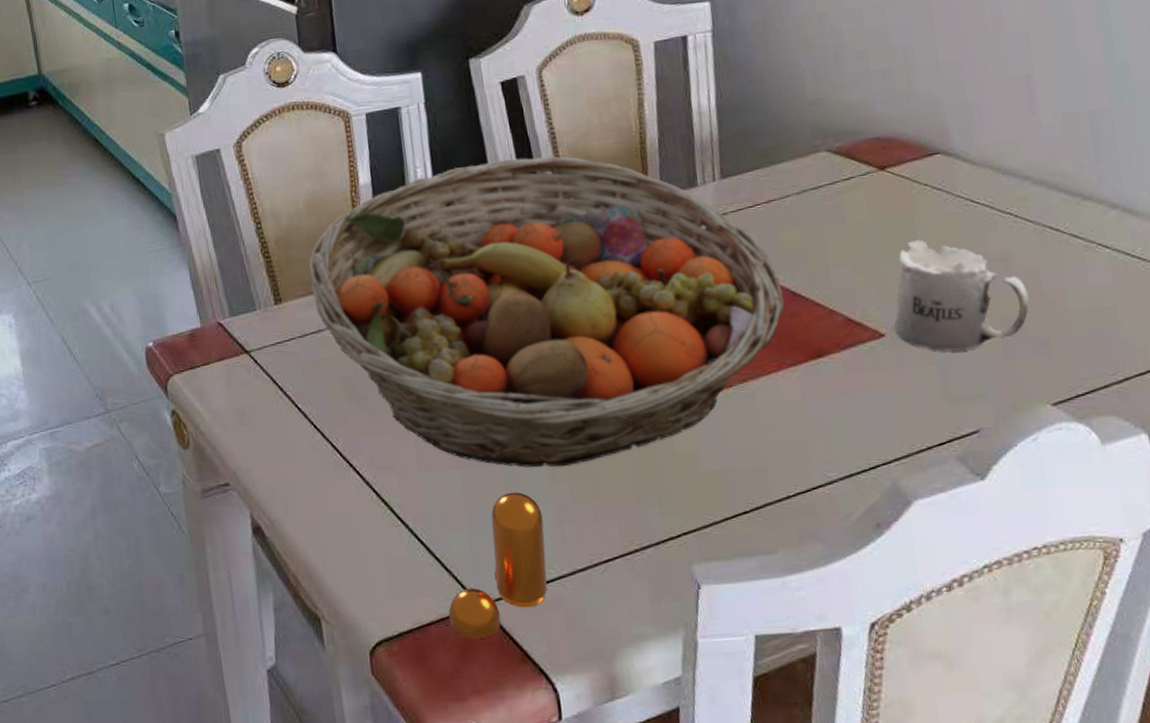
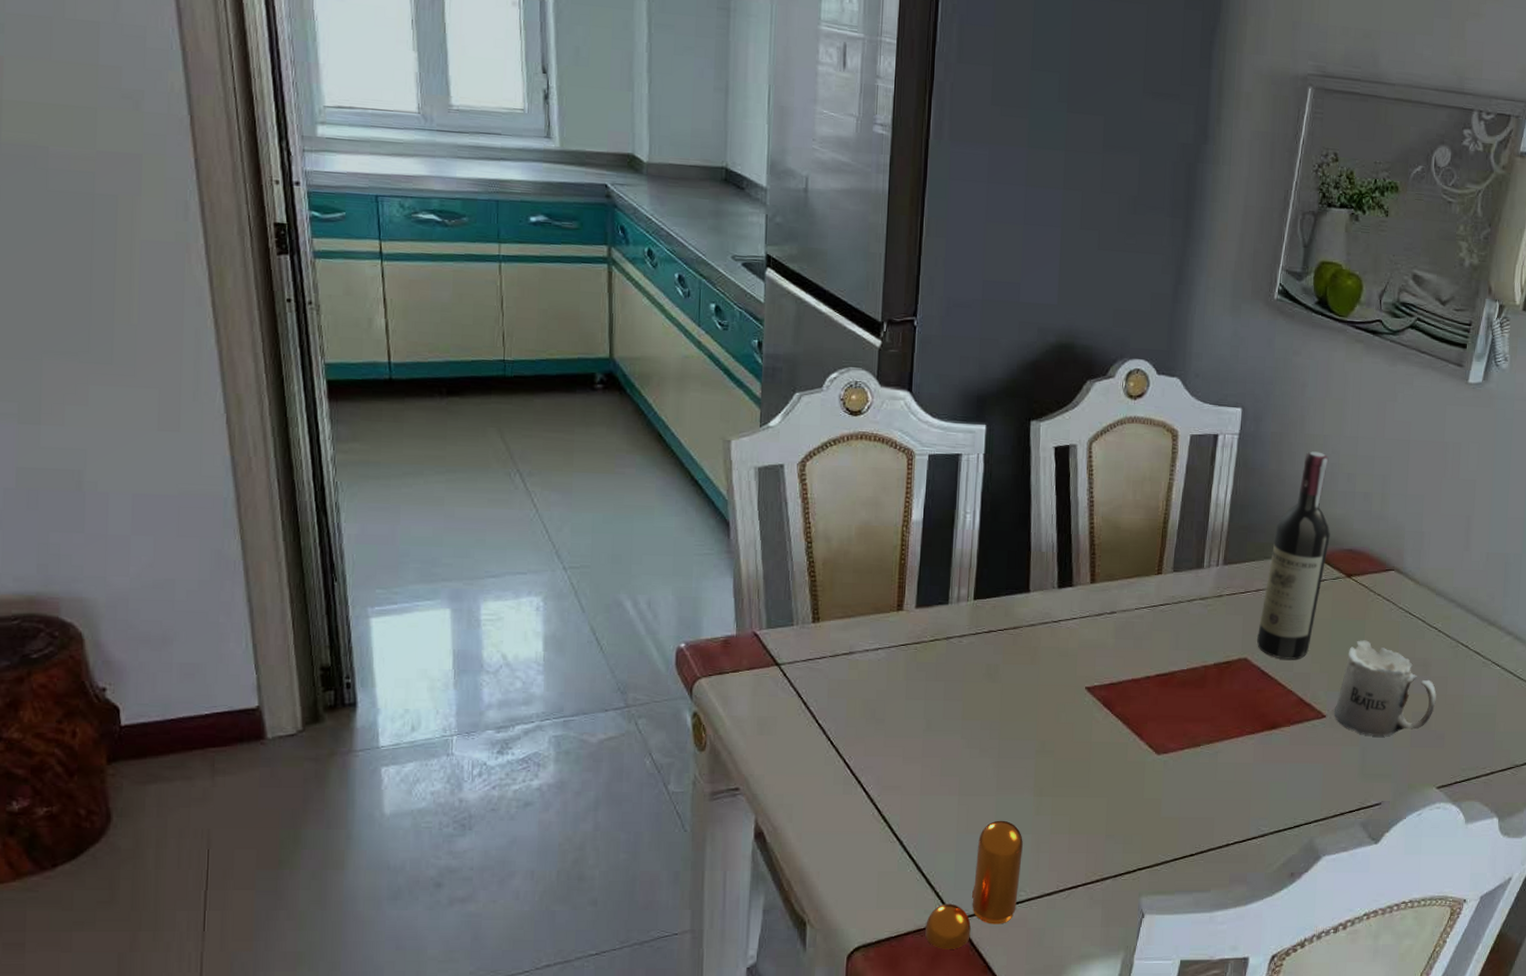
fruit basket: present [308,156,786,468] -> none [850,518,1255,802]
wine bottle: none [778,33,849,276] -> present [1257,451,1330,660]

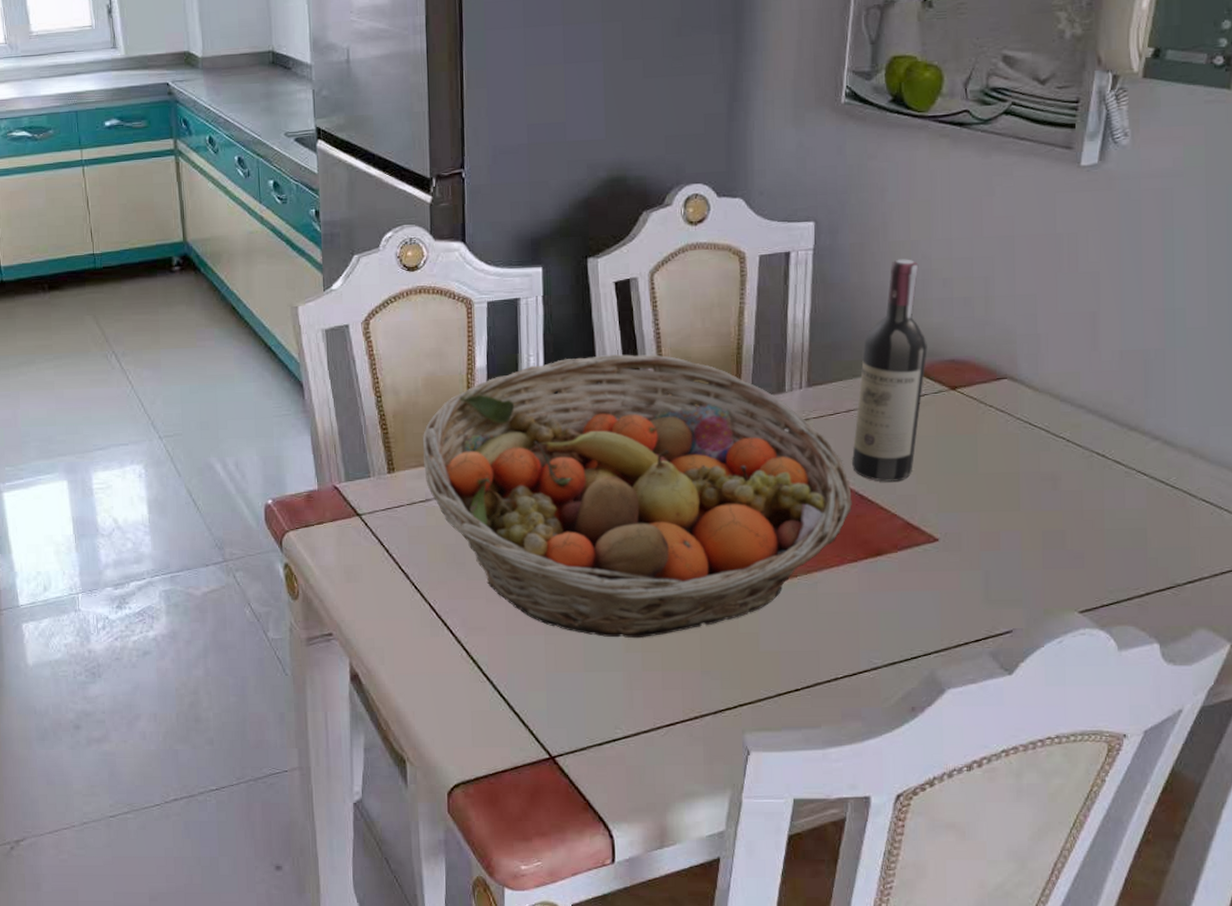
fruit basket: none [850,518,1255,802] -> present [422,354,853,639]
pepper shaker: present [925,820,1023,949] -> none [522,658,615,787]
mug: present [1333,640,1437,737] -> none [947,456,1070,559]

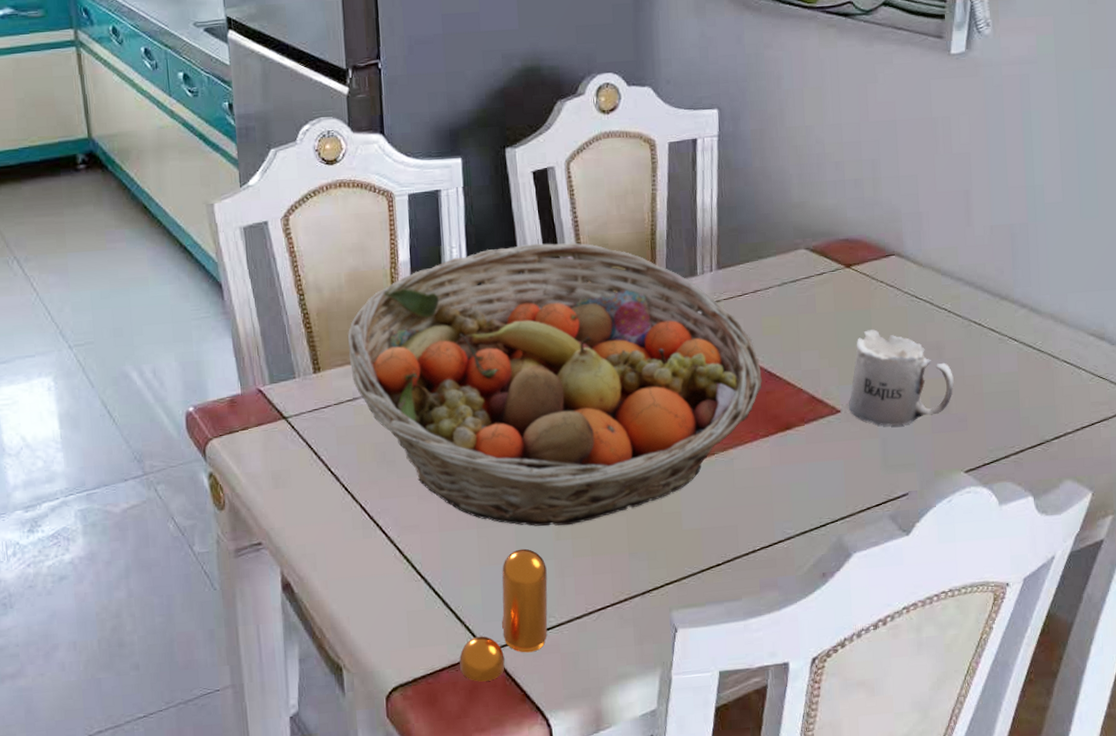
pepper shaker: none [522,658,615,787] -> present [459,548,548,682]
wine bottle: present [852,259,927,482] -> none [760,143,824,358]
mug: none [947,456,1070,559] -> present [848,329,954,427]

